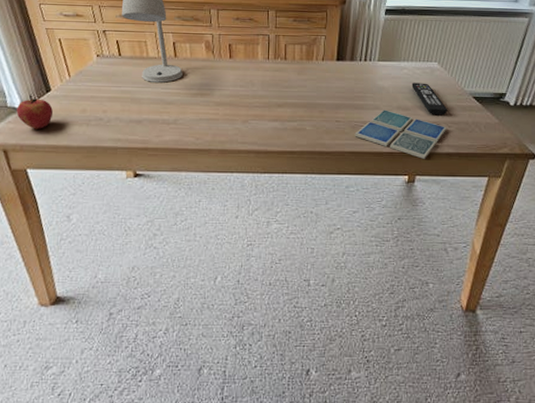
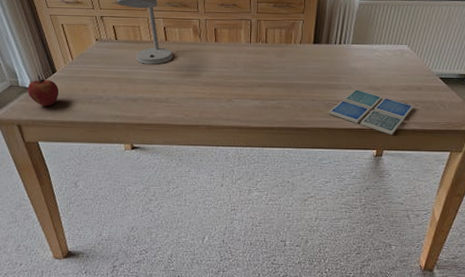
remote control: present [411,82,448,116] -> none [382,64,415,95]

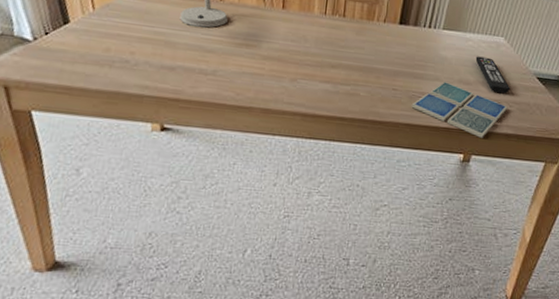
apple: present [27,76,60,107] -> none [24,25,71,66]
remote control: none [382,64,415,95] -> present [475,56,511,94]

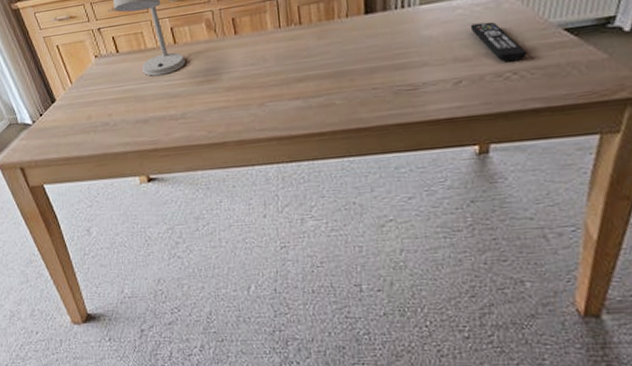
drink coaster: present [411,81,508,138] -> none [398,65,529,121]

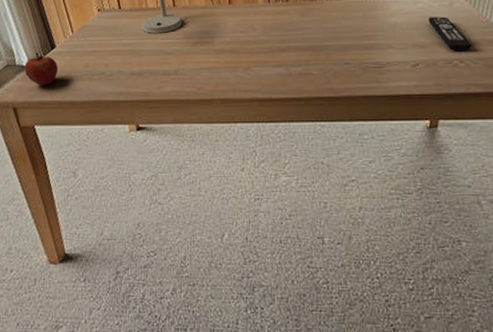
apple: none [27,108,61,143] -> present [24,52,59,86]

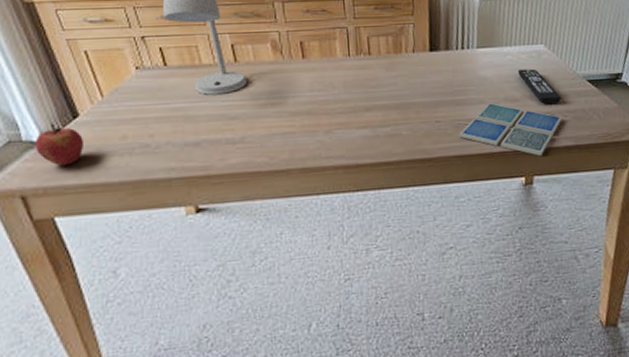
drink coaster: none [366,48,473,101] -> present [459,103,563,156]

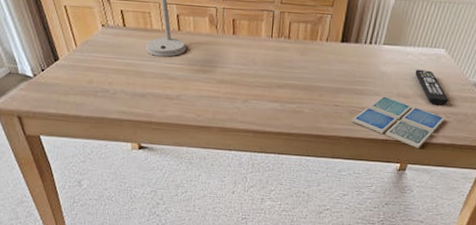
apple: present [35,123,85,166] -> none [27,63,62,98]

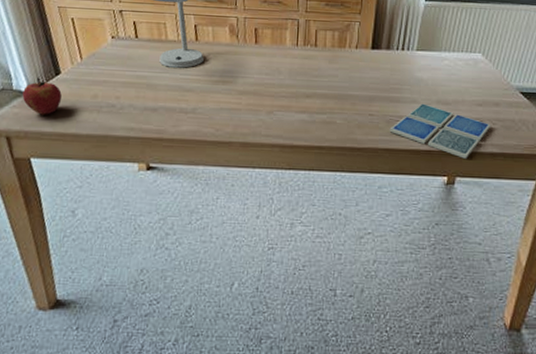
apple: none [27,63,62,98] -> present [22,77,63,115]
remote control: present [415,69,449,106] -> none [453,75,492,112]

